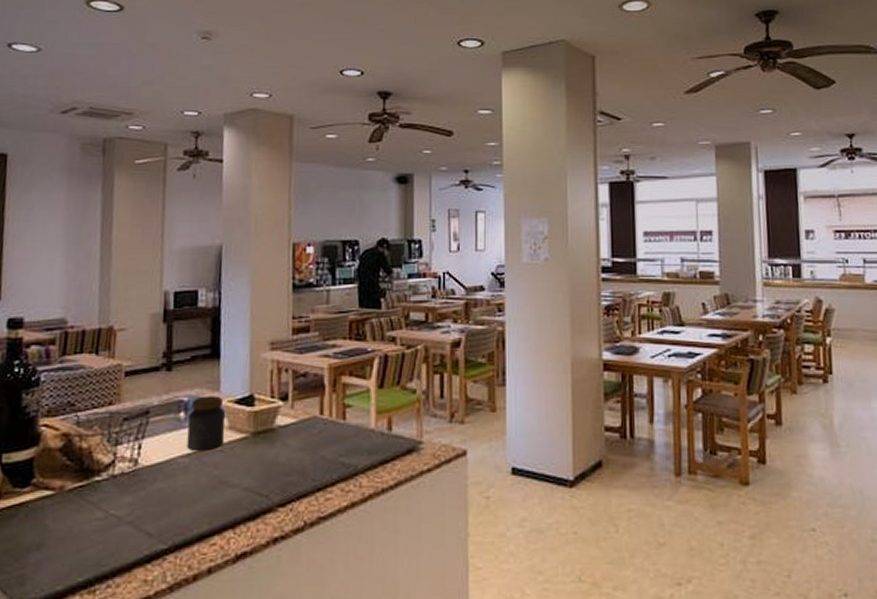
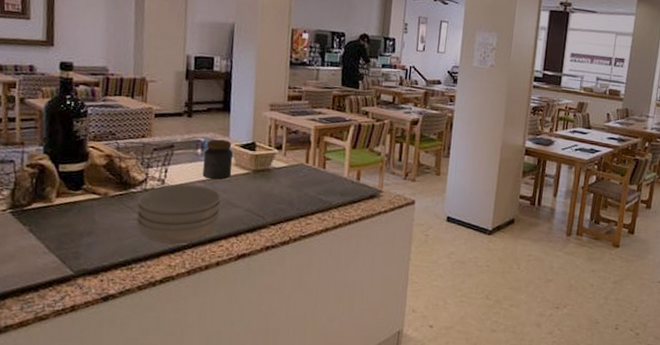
bowl: none [101,463,213,549] -> present [136,185,222,244]

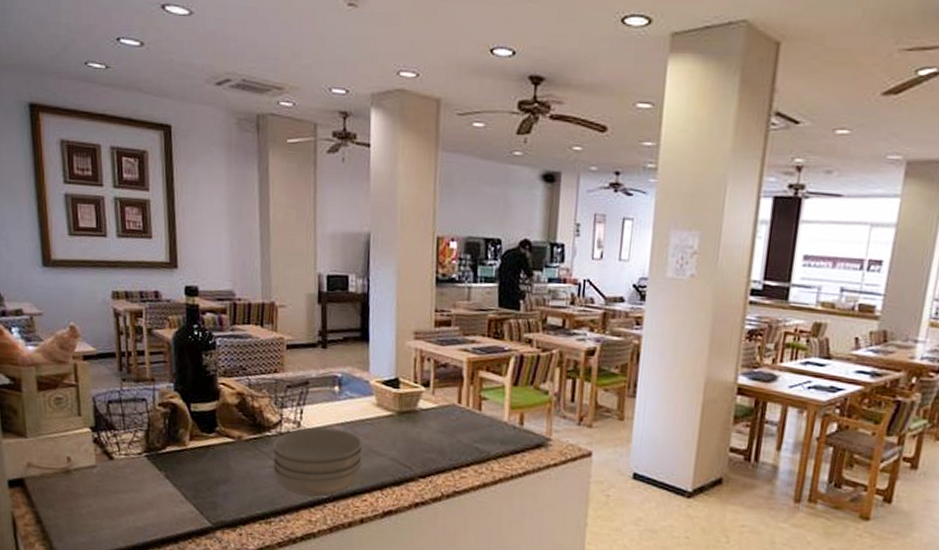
jar: present [202,139,233,180] -> none [341,374,374,423]

